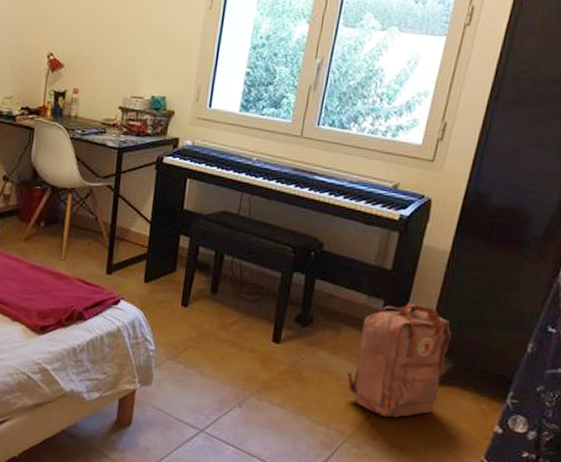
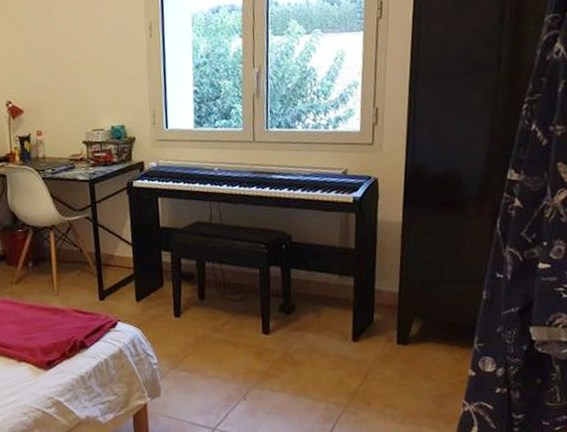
backpack: present [347,302,452,418] -> none [334,274,417,382]

